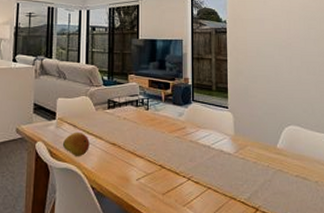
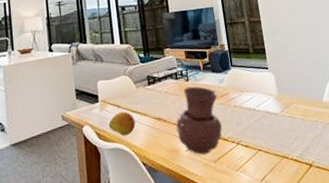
vase: none [129,116,176,186] -> present [175,86,222,155]

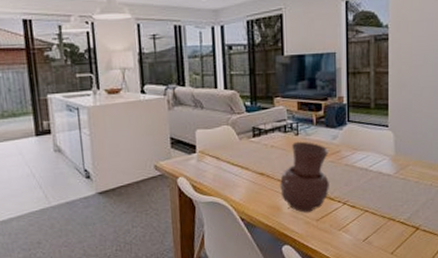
fruit: present [108,111,136,135] -> none [206,163,236,189]

